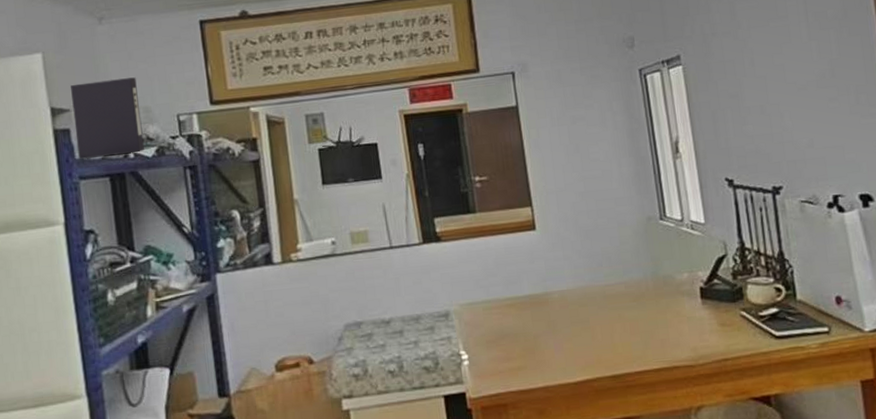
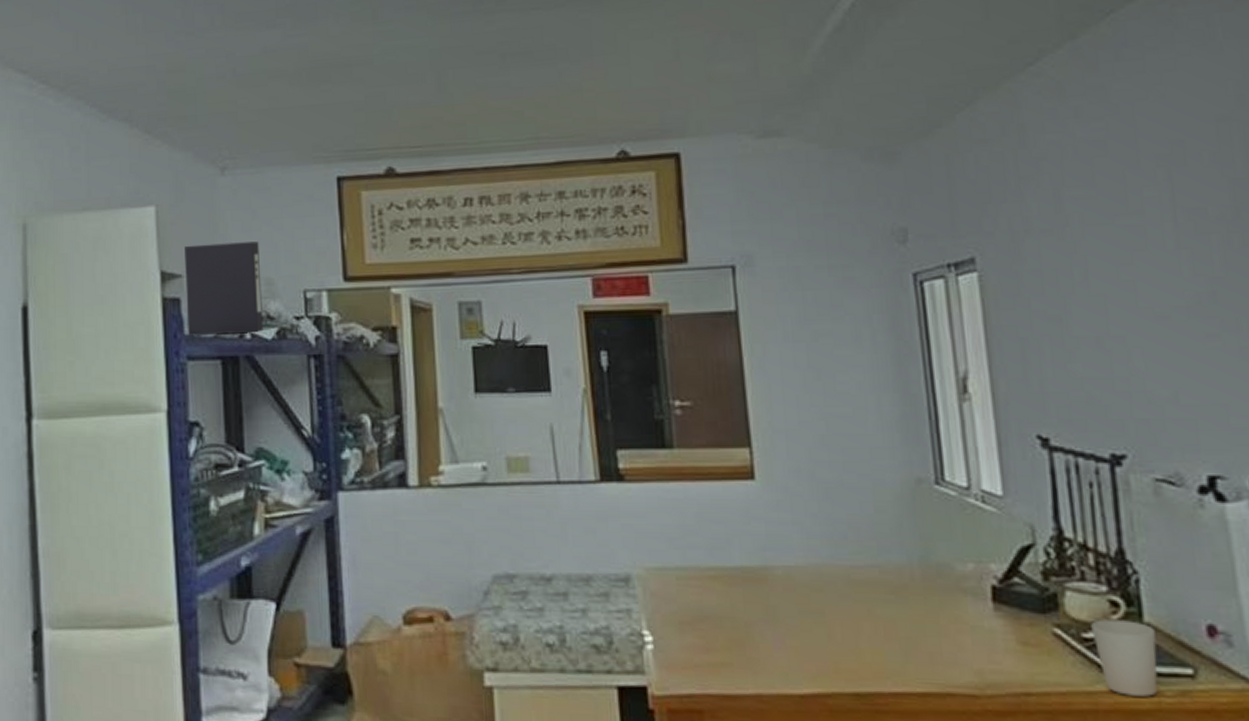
dixie cup: none [764,300,808,352] -> present [1091,619,1159,697]

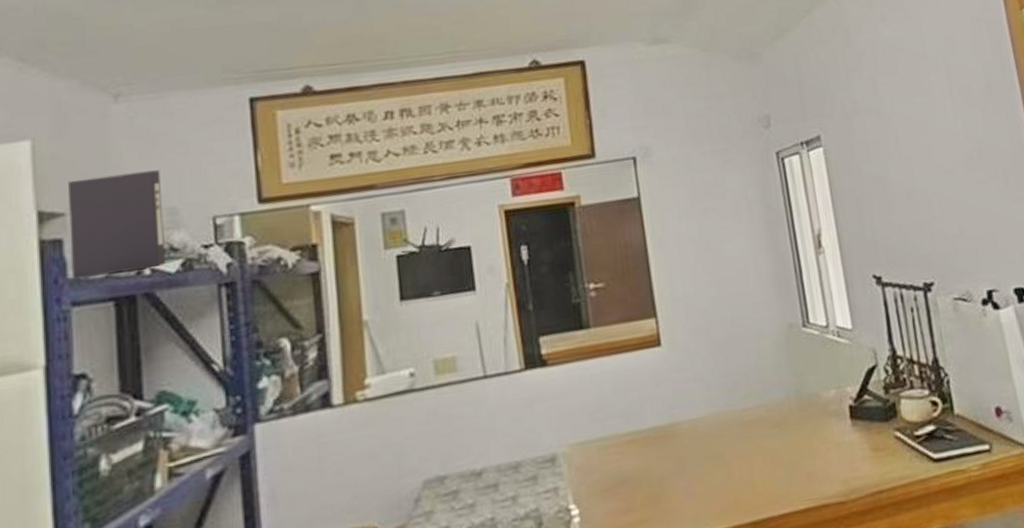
dixie cup: present [1091,619,1159,697] -> none [920,414,968,477]

